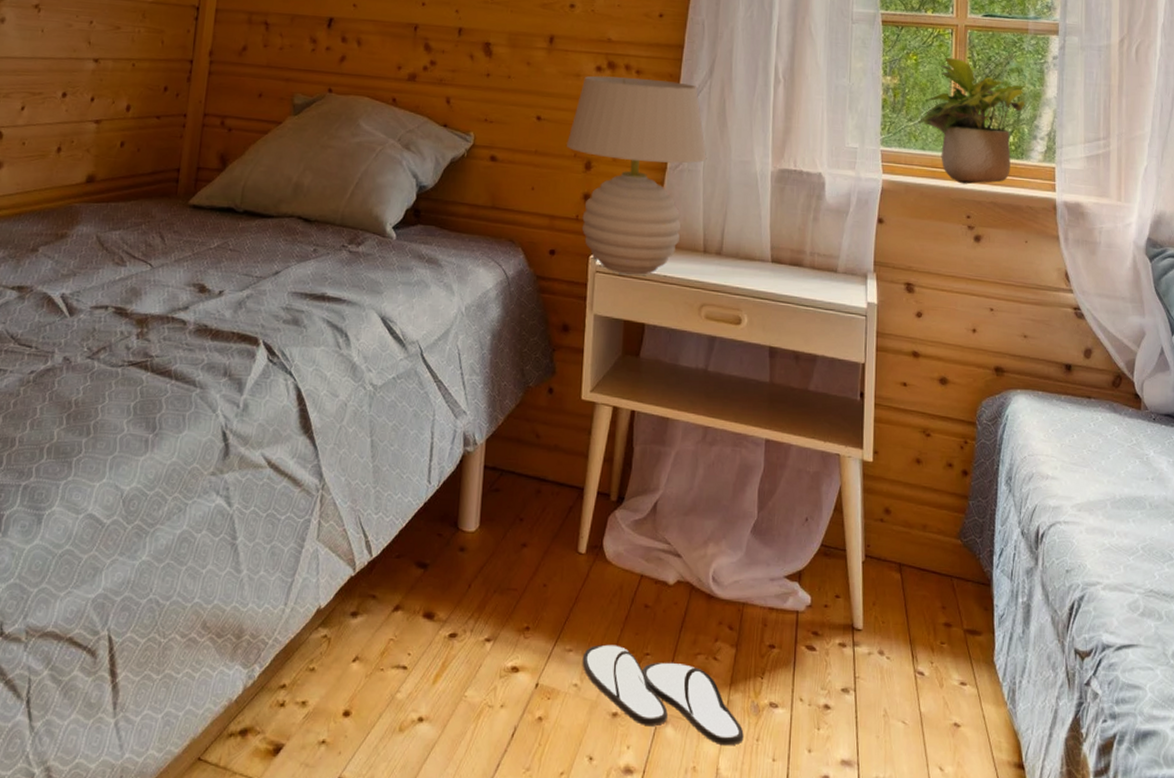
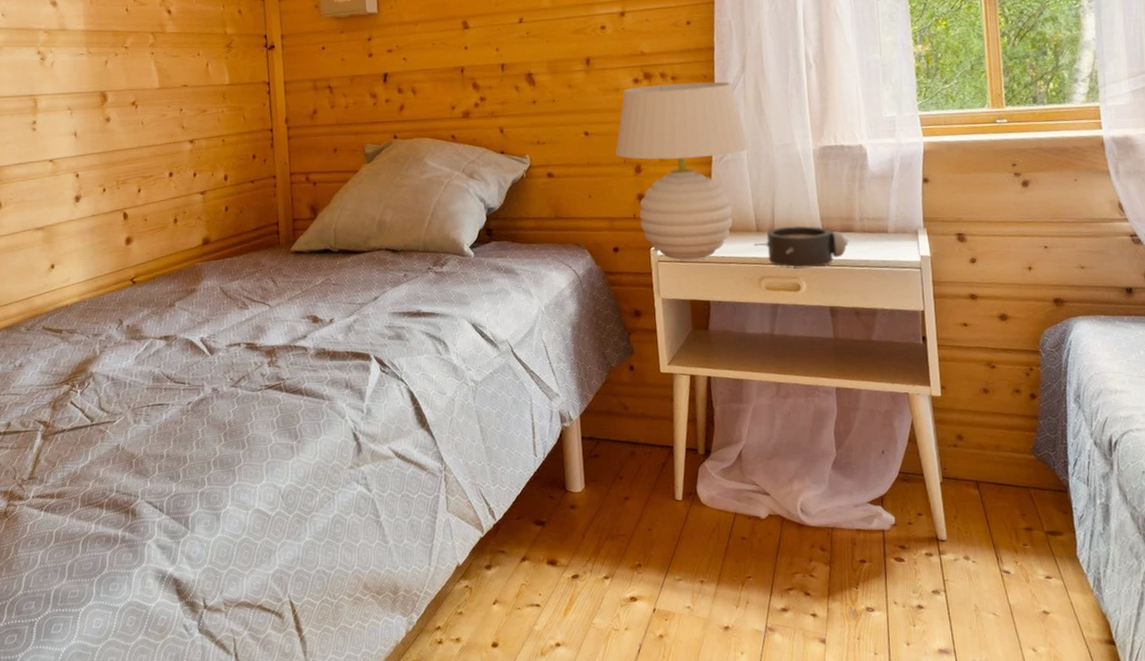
slippers: present [582,644,744,746] -> none [691,572,846,646]
alarm clock: none [699,251,797,300] -> present [754,226,849,267]
potted plant: present [916,57,1026,185] -> none [952,17,1063,135]

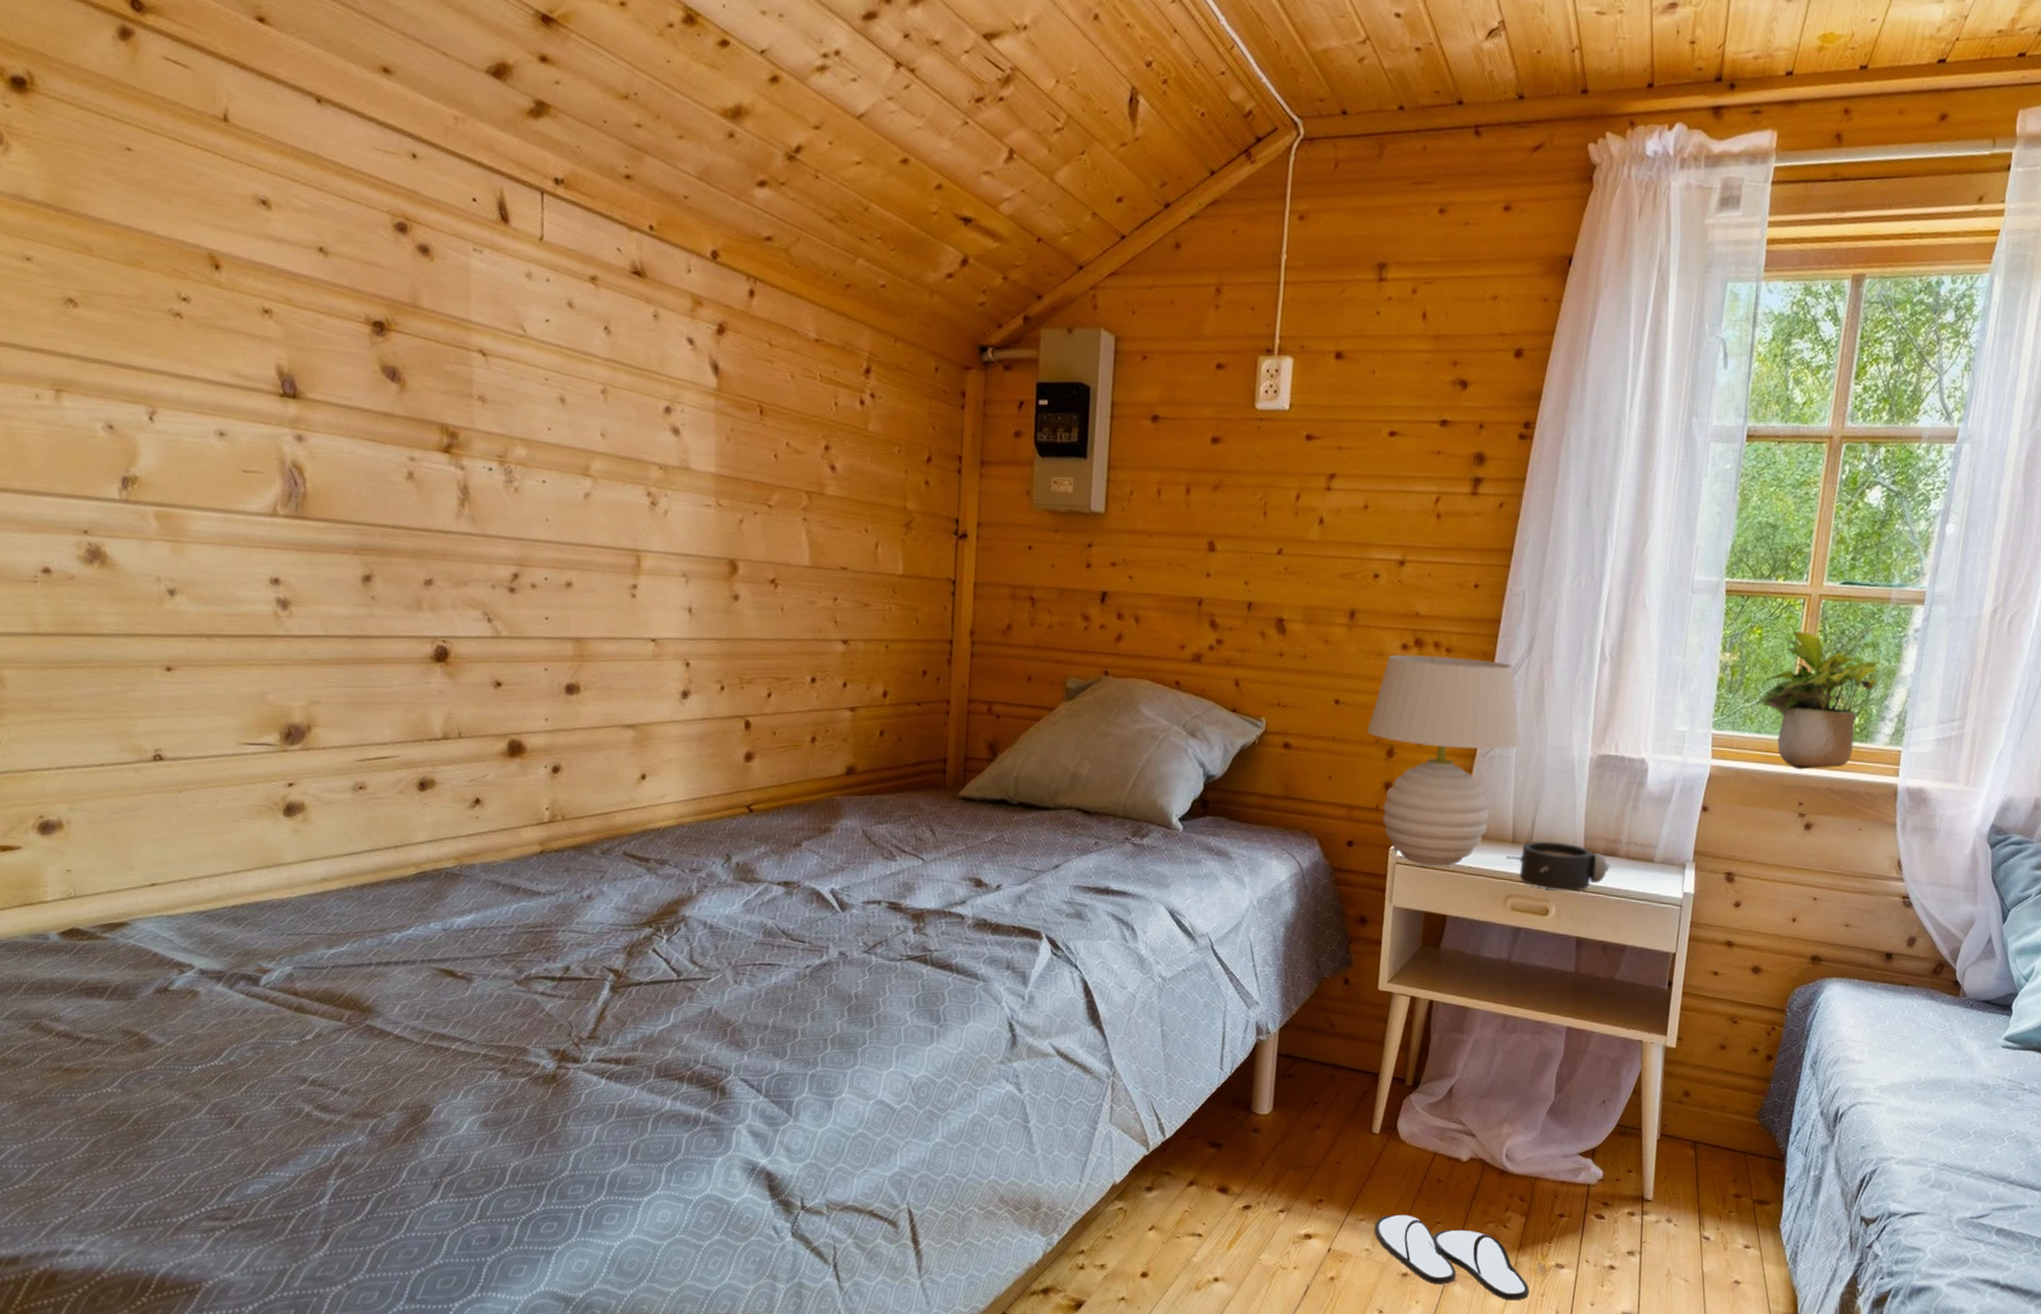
slippers: none [691,572,846,646] -> present [1374,1214,1530,1301]
potted plant: none [952,17,1063,135] -> present [1753,631,1880,770]

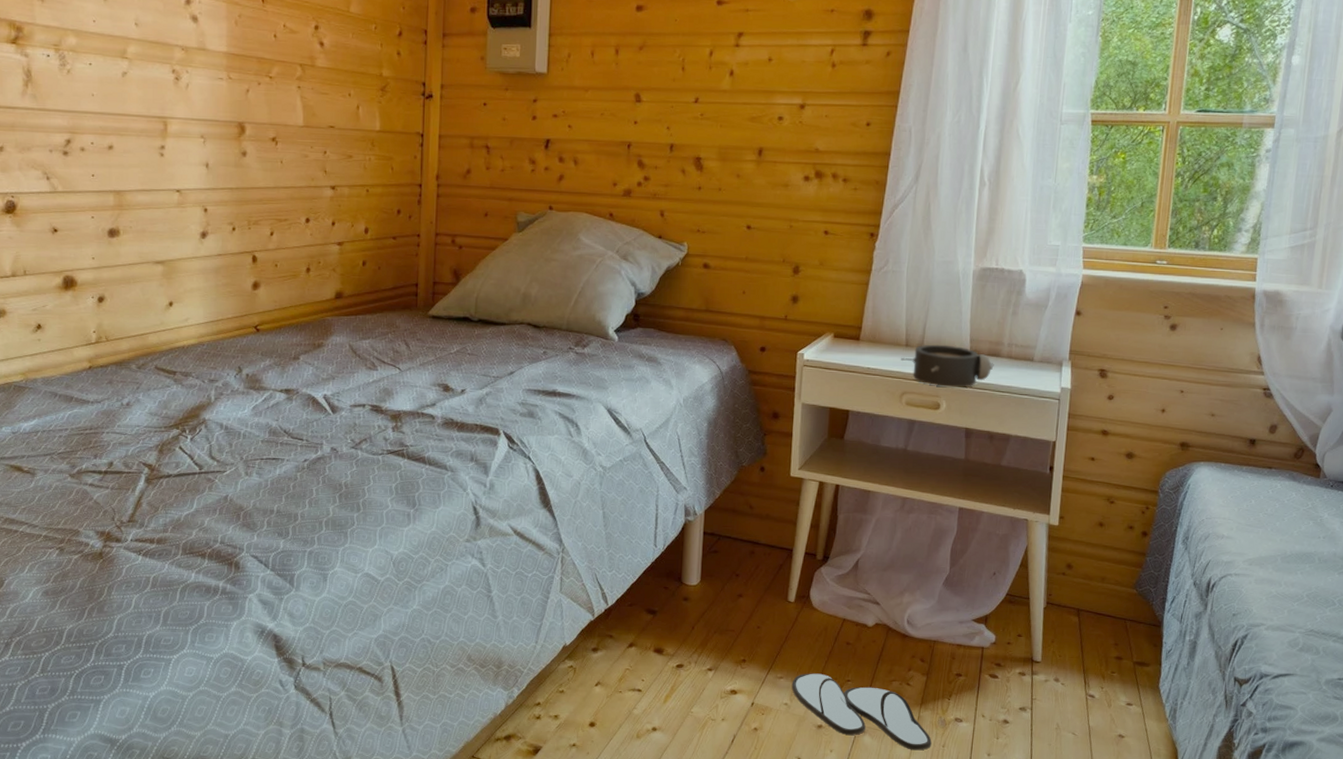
table lamp: present [1366,654,1521,866] -> none [775,185,911,368]
potted plant: present [1753,631,1880,770] -> none [1120,154,1235,277]

